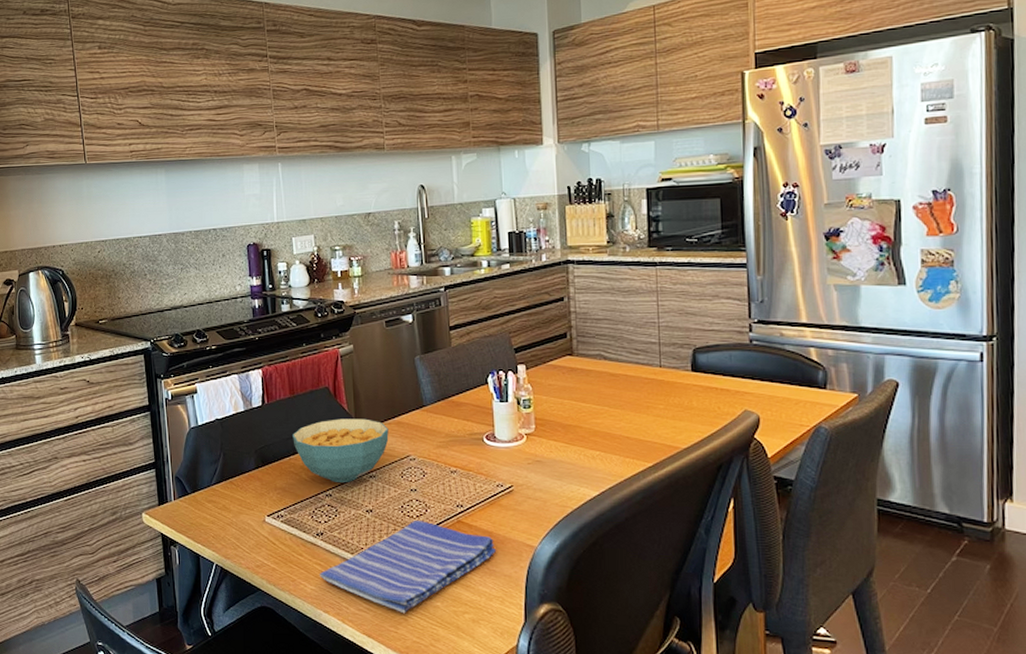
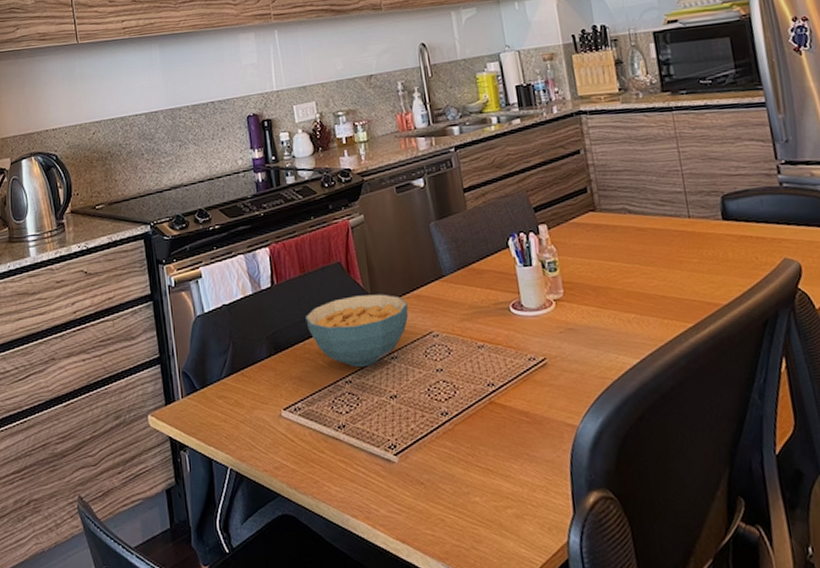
dish towel: present [319,521,497,614] -> none [343,404,536,513]

